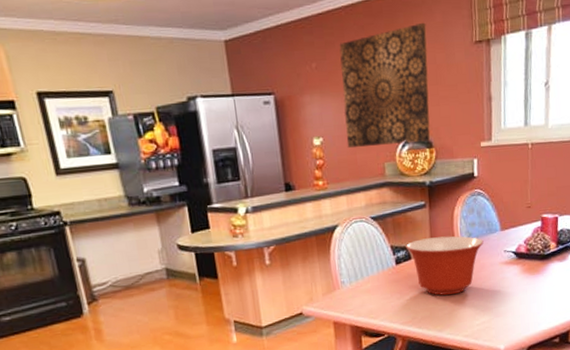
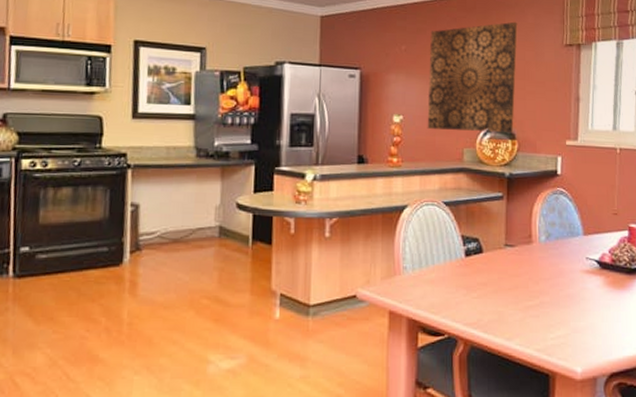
mixing bowl: present [406,236,484,296] -> none [478,232,564,300]

